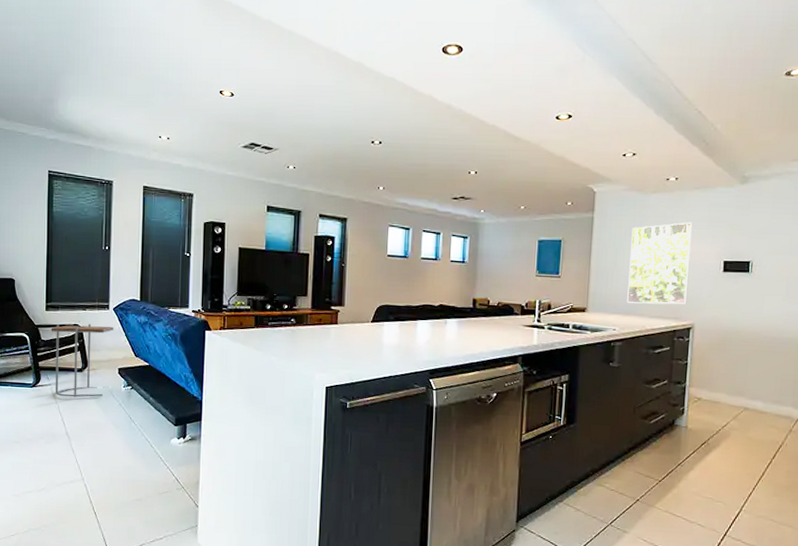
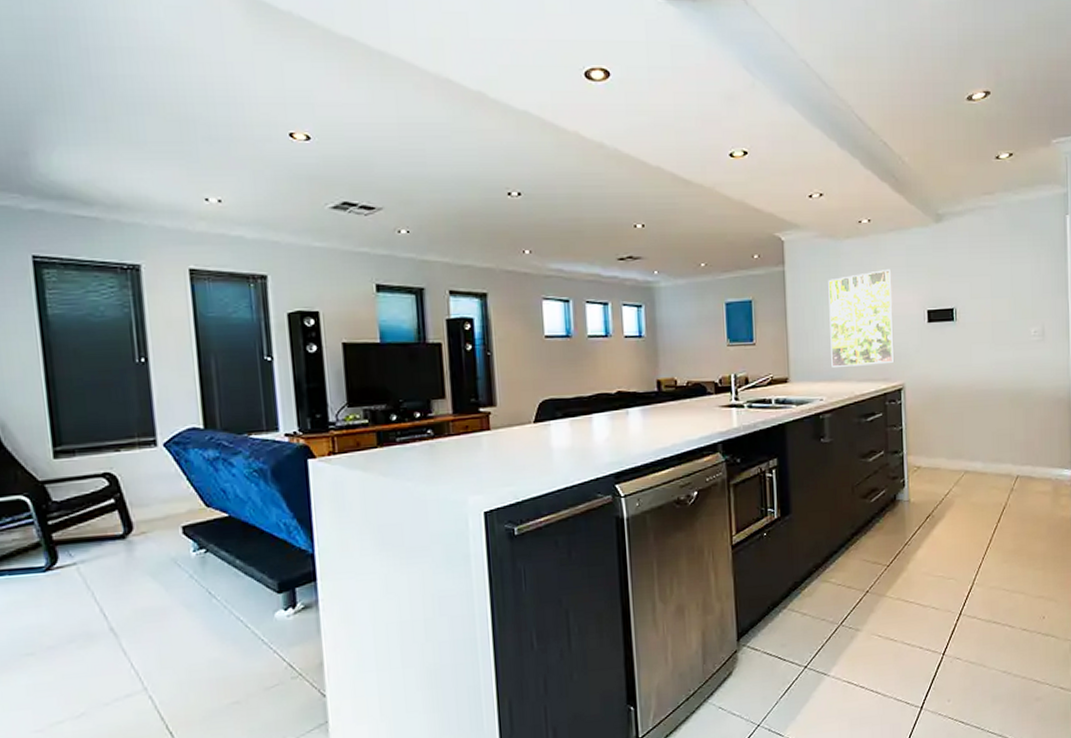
side table: present [51,324,114,398] -> none [65,469,168,579]

